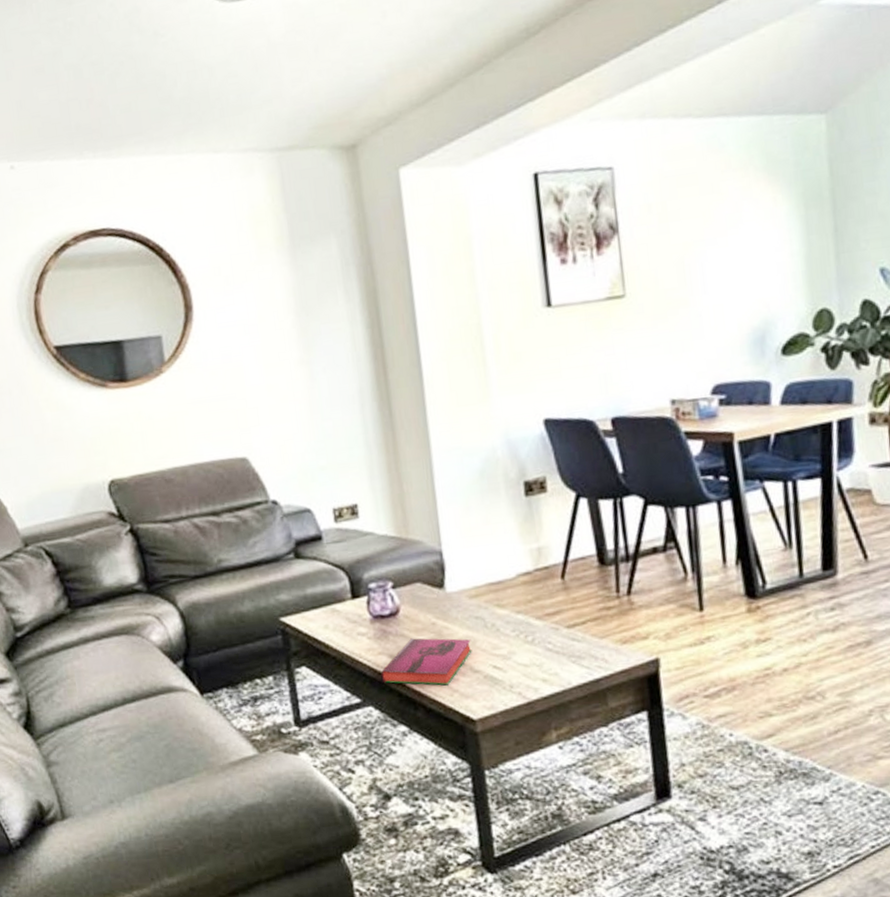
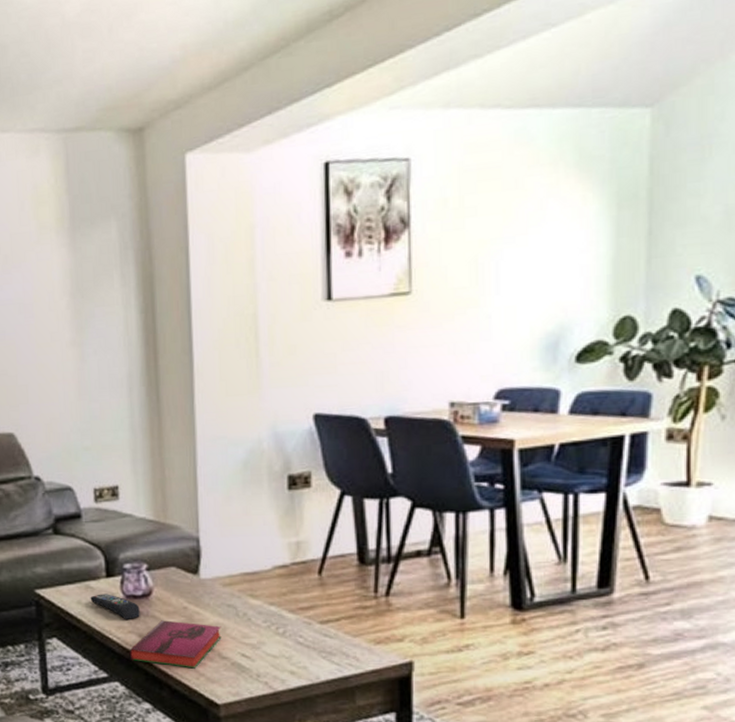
remote control: none [337,615,389,641] -> present [90,594,140,619]

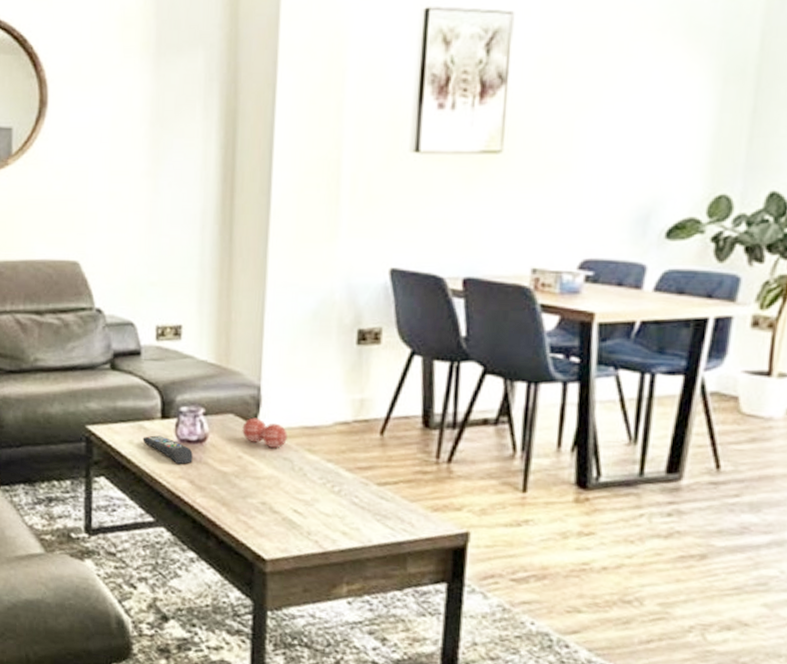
hardback book: present [129,620,222,669] -> none [178,468,275,521]
decorative ball: none [185,568,229,596] -> present [242,417,287,448]

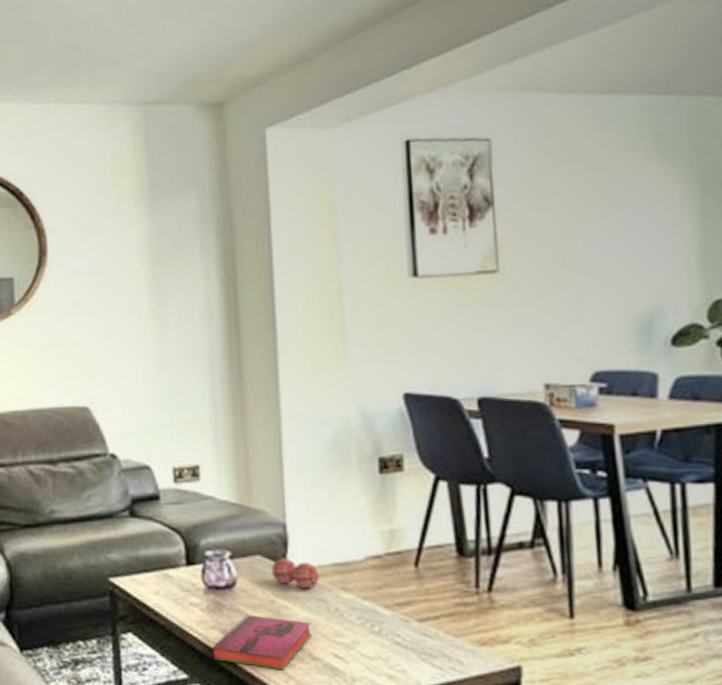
remote control: present [142,435,193,464] -> none [169,584,223,613]
hardback book: none [178,468,275,521] -> present [211,615,312,670]

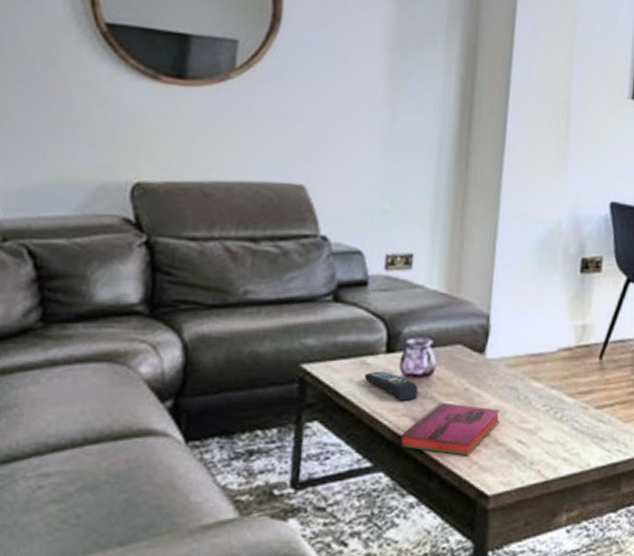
remote control: none [169,584,223,613] -> present [364,371,418,401]
decorative ball: present [271,557,319,588] -> none [470,347,514,377]

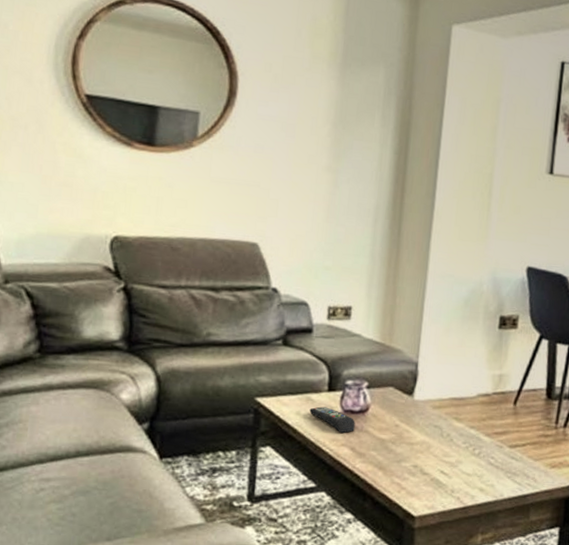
hardback book: present [399,402,501,456] -> none [339,436,427,482]

